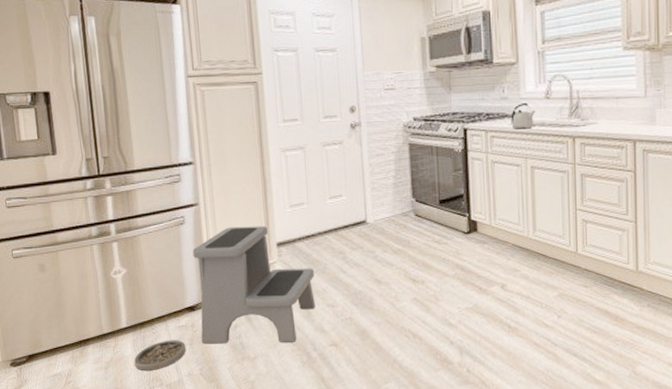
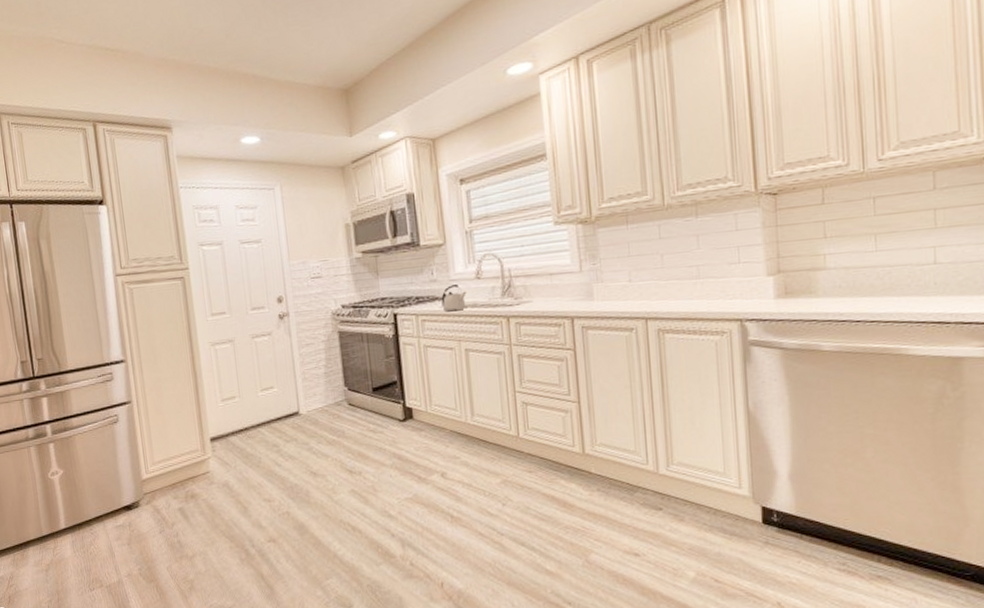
pet bowl: present [134,340,186,370] -> none [73,540,125,572]
step stool: present [192,226,315,344] -> none [127,421,251,544]

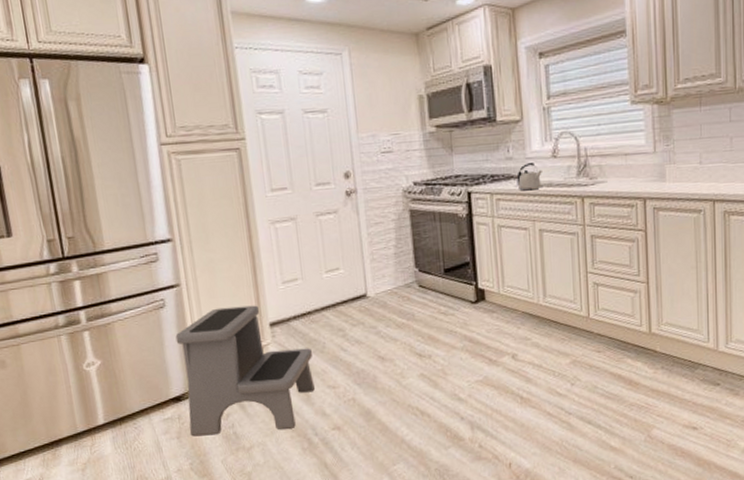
step stool: none [127,421,251,544] -> present [175,305,315,437]

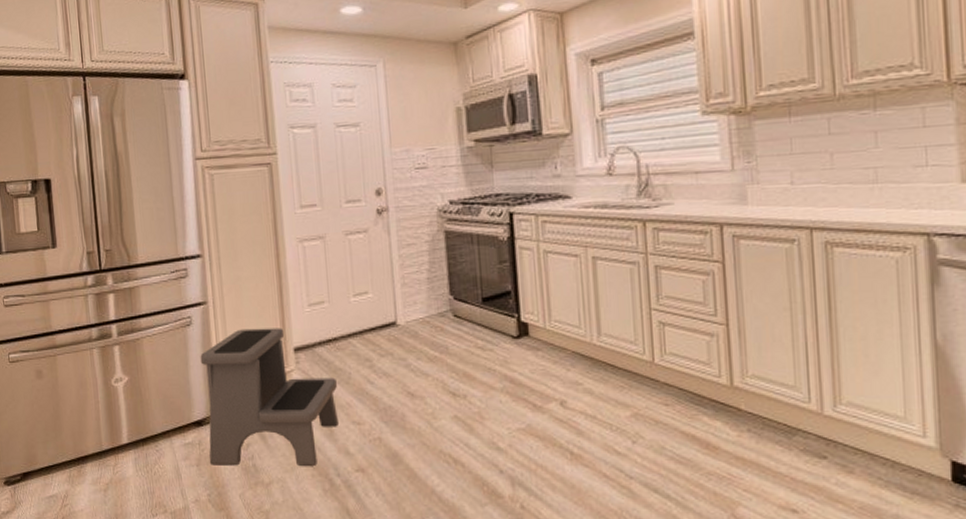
kettle: present [516,161,542,190] -> none [565,180,596,212]

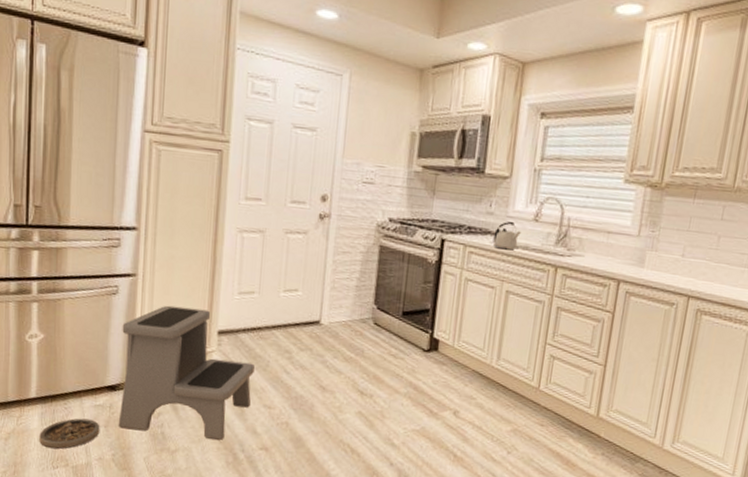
pet bowl: none [135,459,193,494] -> present [39,418,100,449]
kettle: none [565,180,596,212] -> present [493,221,521,250]

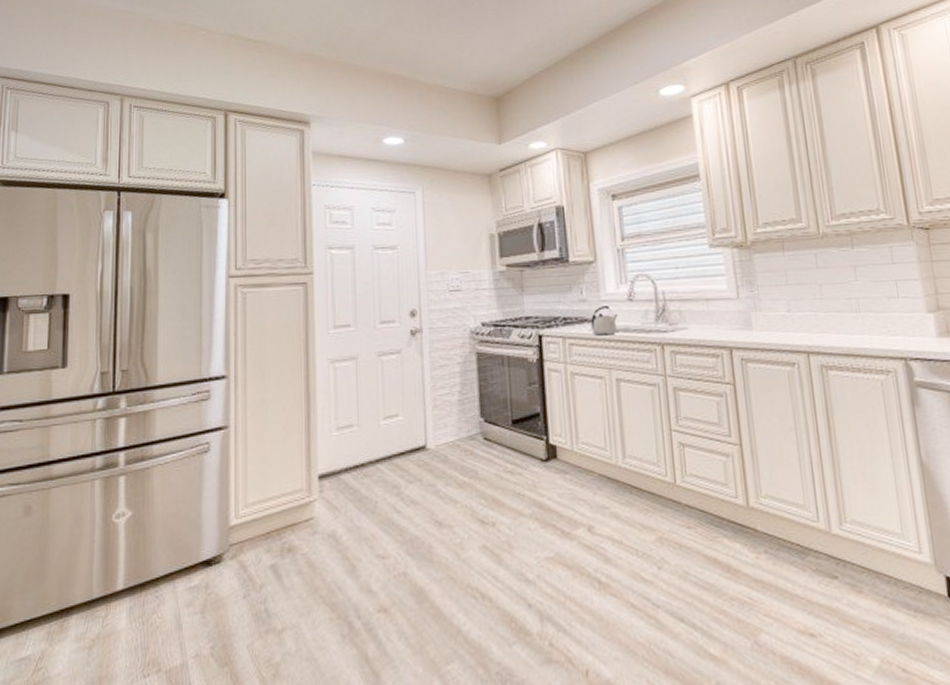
pet bowl: present [39,418,100,449] -> none [128,606,196,650]
step stool: present [118,305,255,440] -> none [216,453,362,612]

